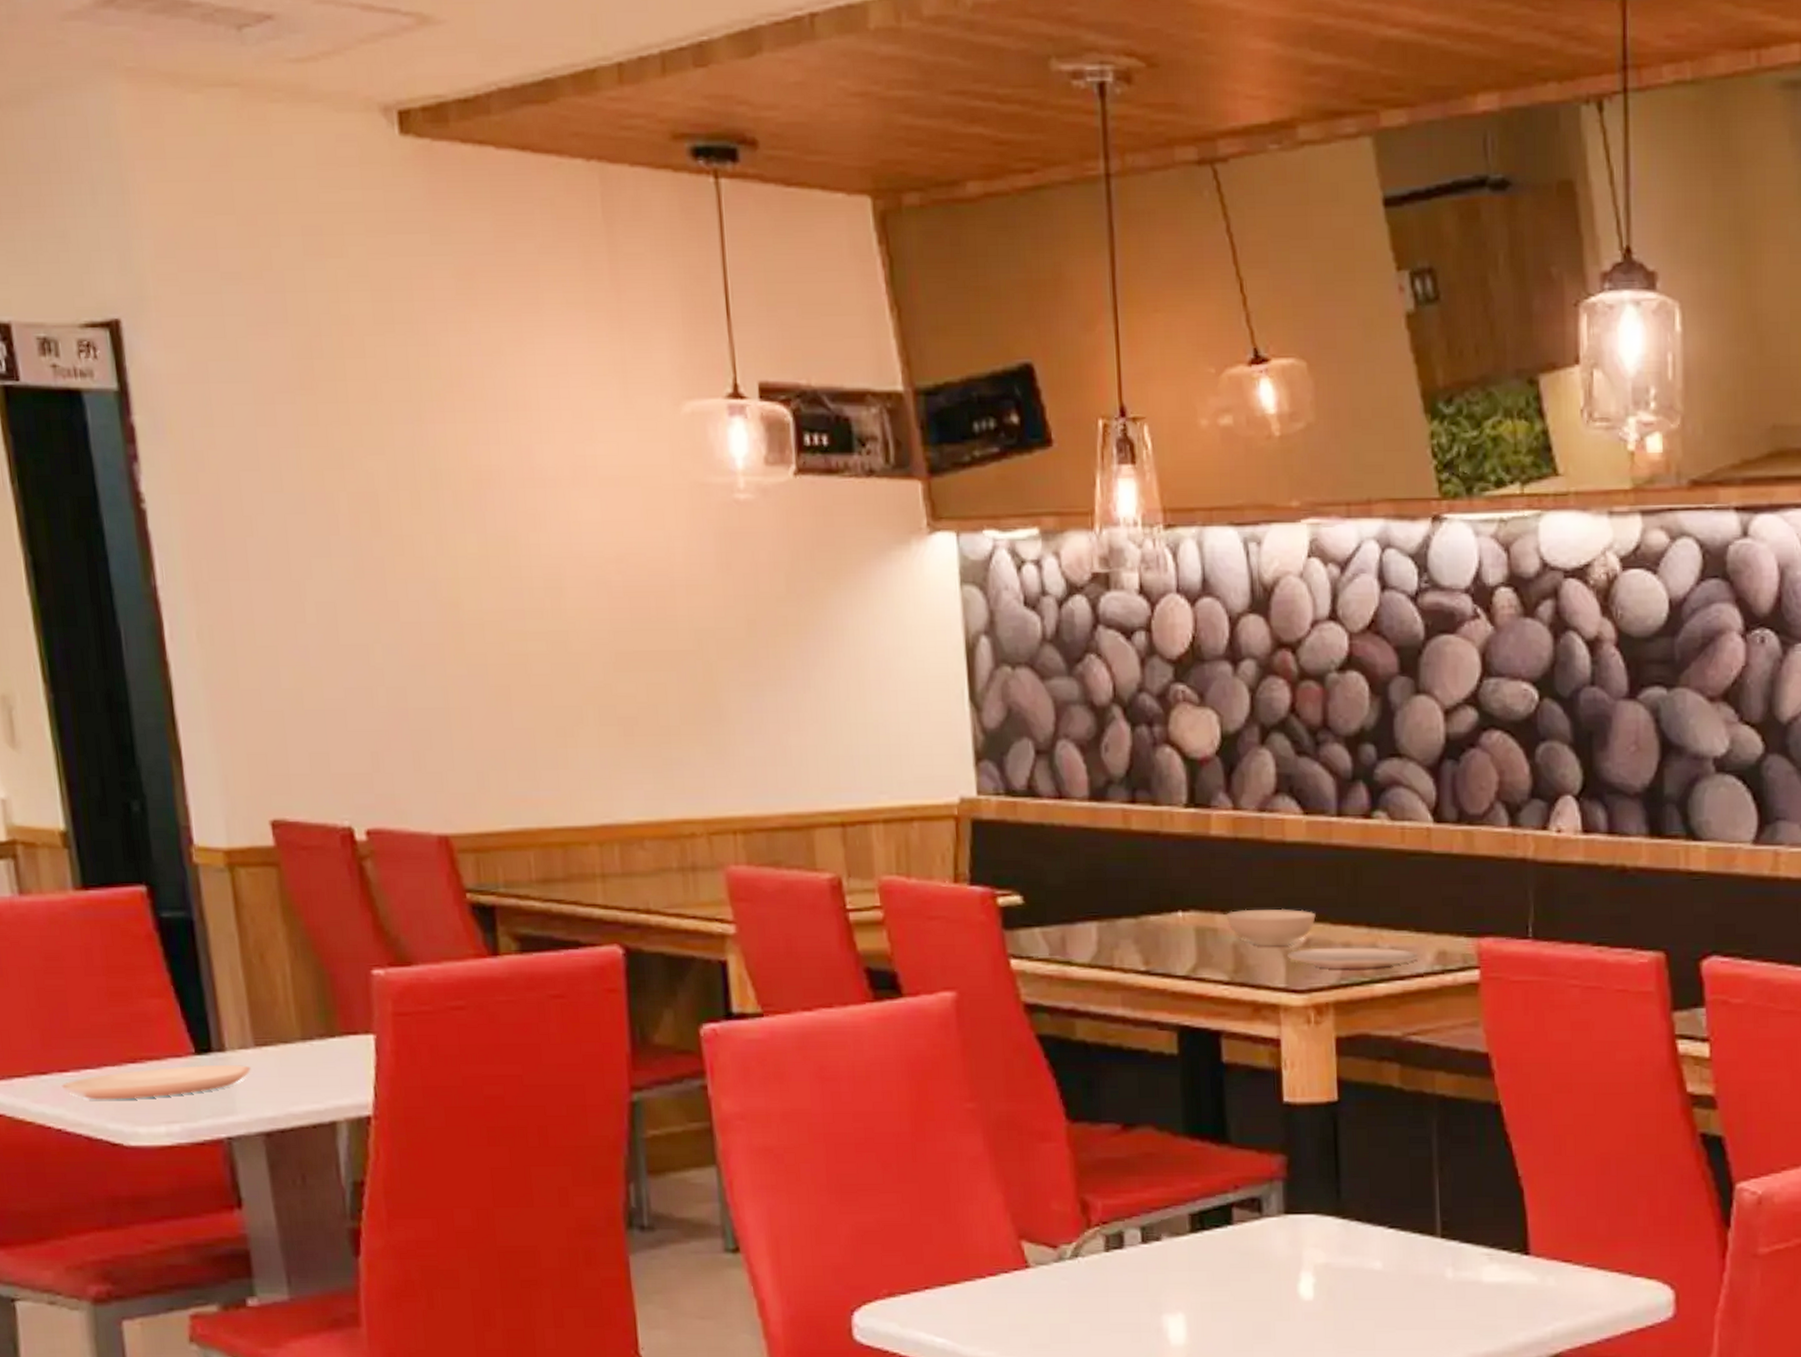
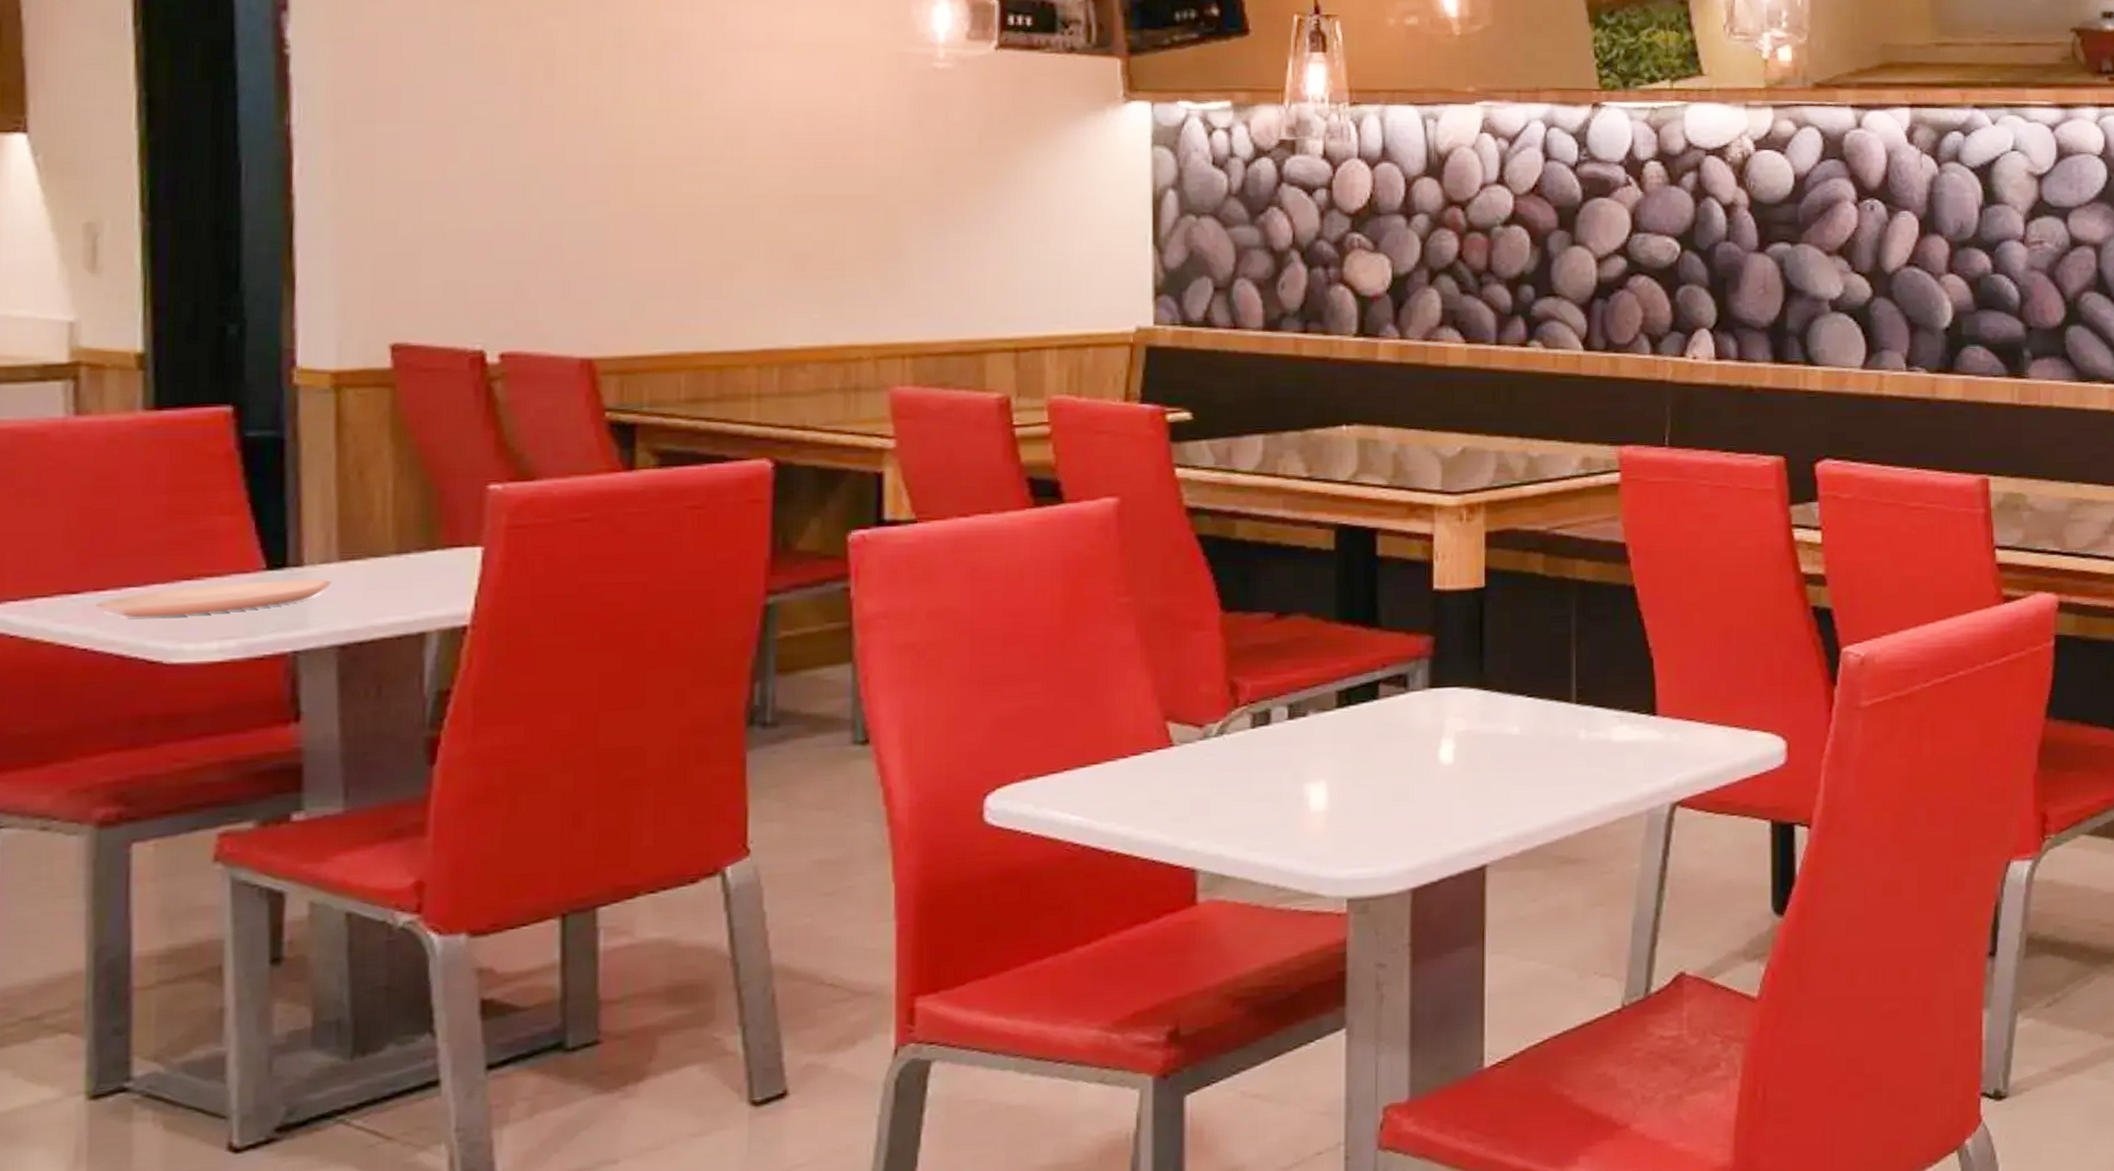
bowl: present [1226,908,1316,947] -> none [1388,422,1472,455]
plate: present [1287,947,1419,971] -> none [1444,454,1566,475]

